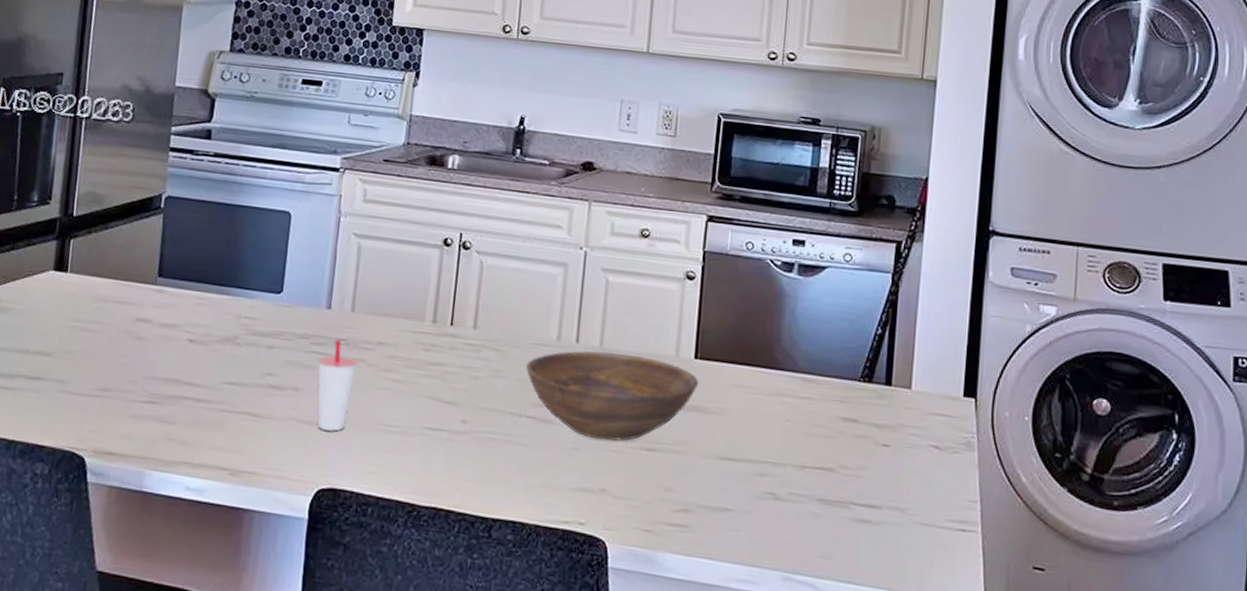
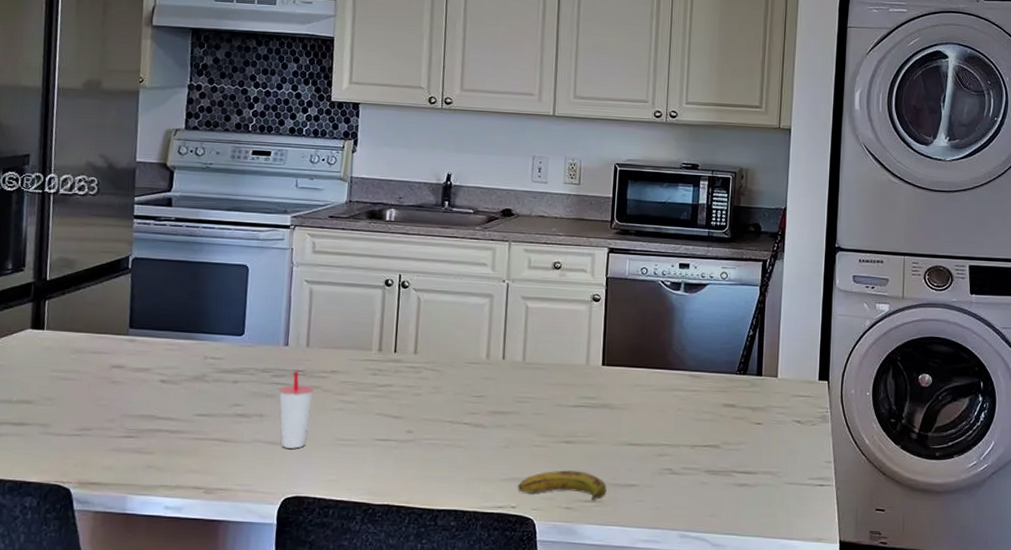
bowl: present [526,351,699,441] -> none [461,365,606,438]
banana: none [588,483,695,524] -> present [518,470,607,500]

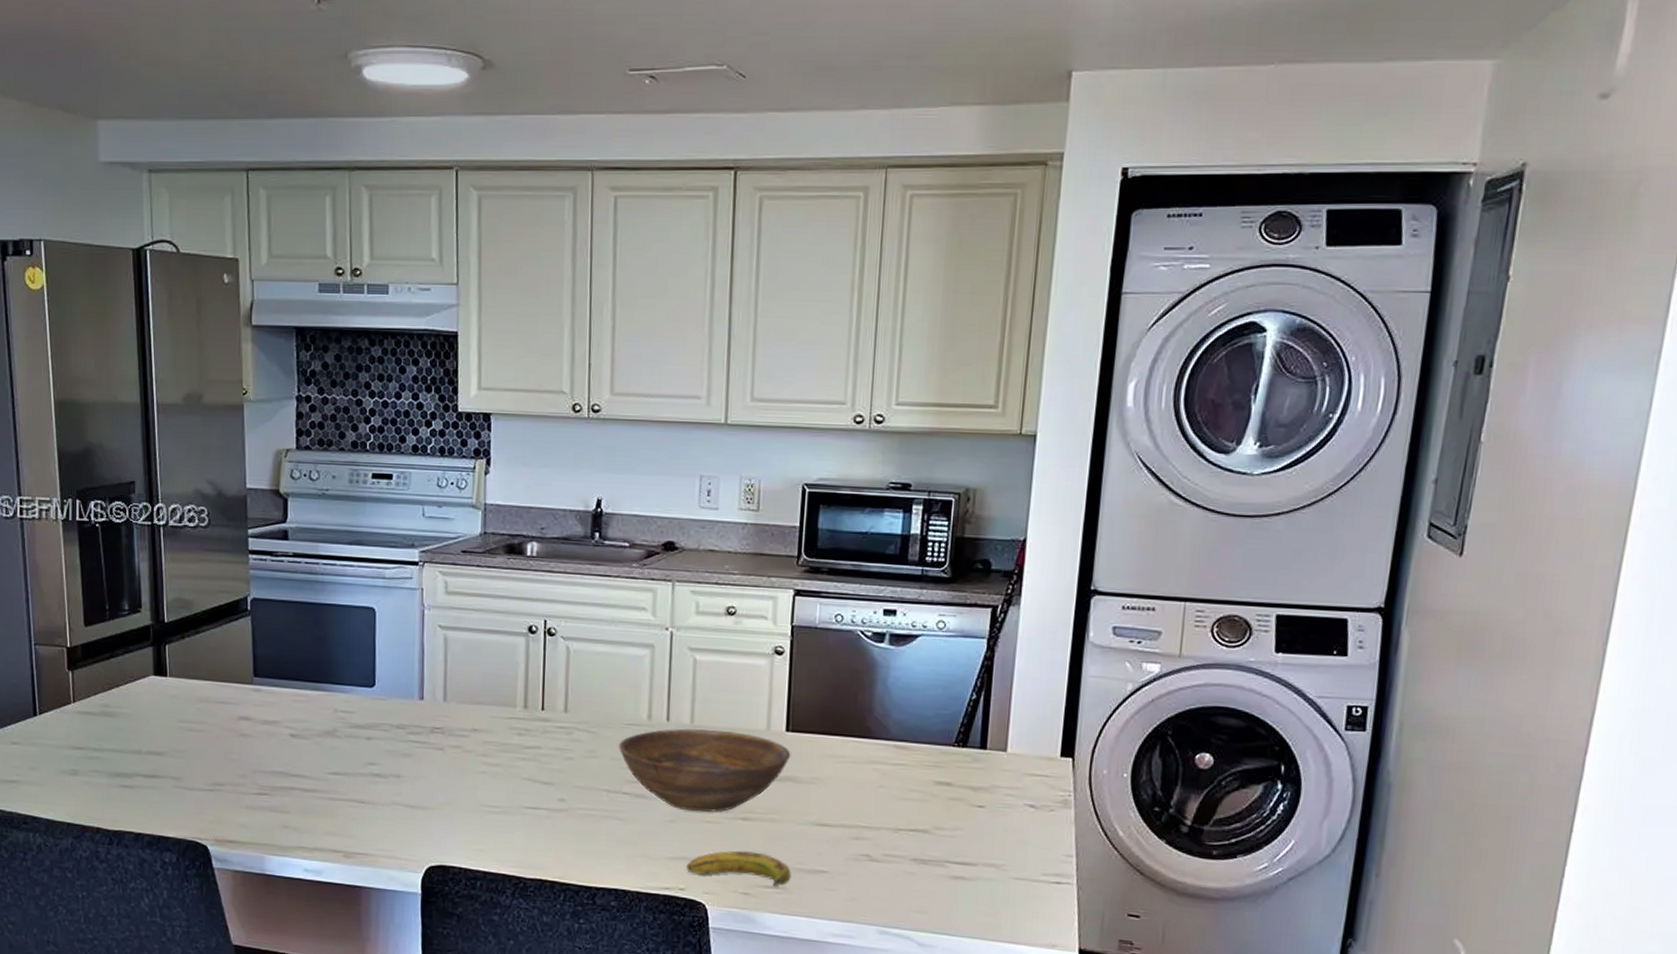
cup: present [278,370,315,449] -> none [415,727,455,814]
bowl: none [461,365,606,438] -> present [619,728,791,813]

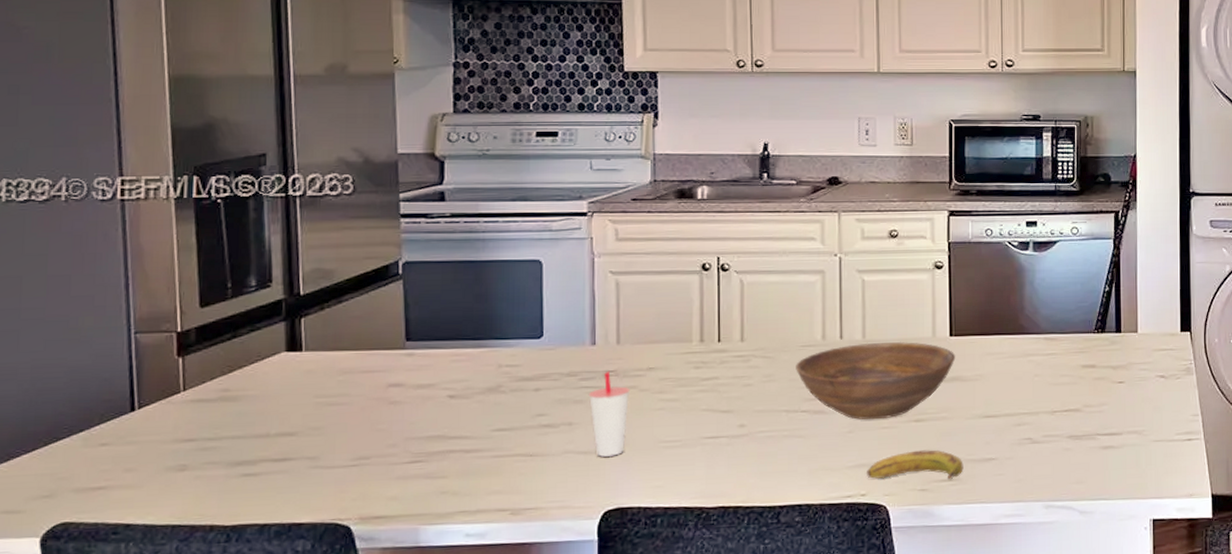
cup: none [415,727,455,814] -> present [588,370,631,457]

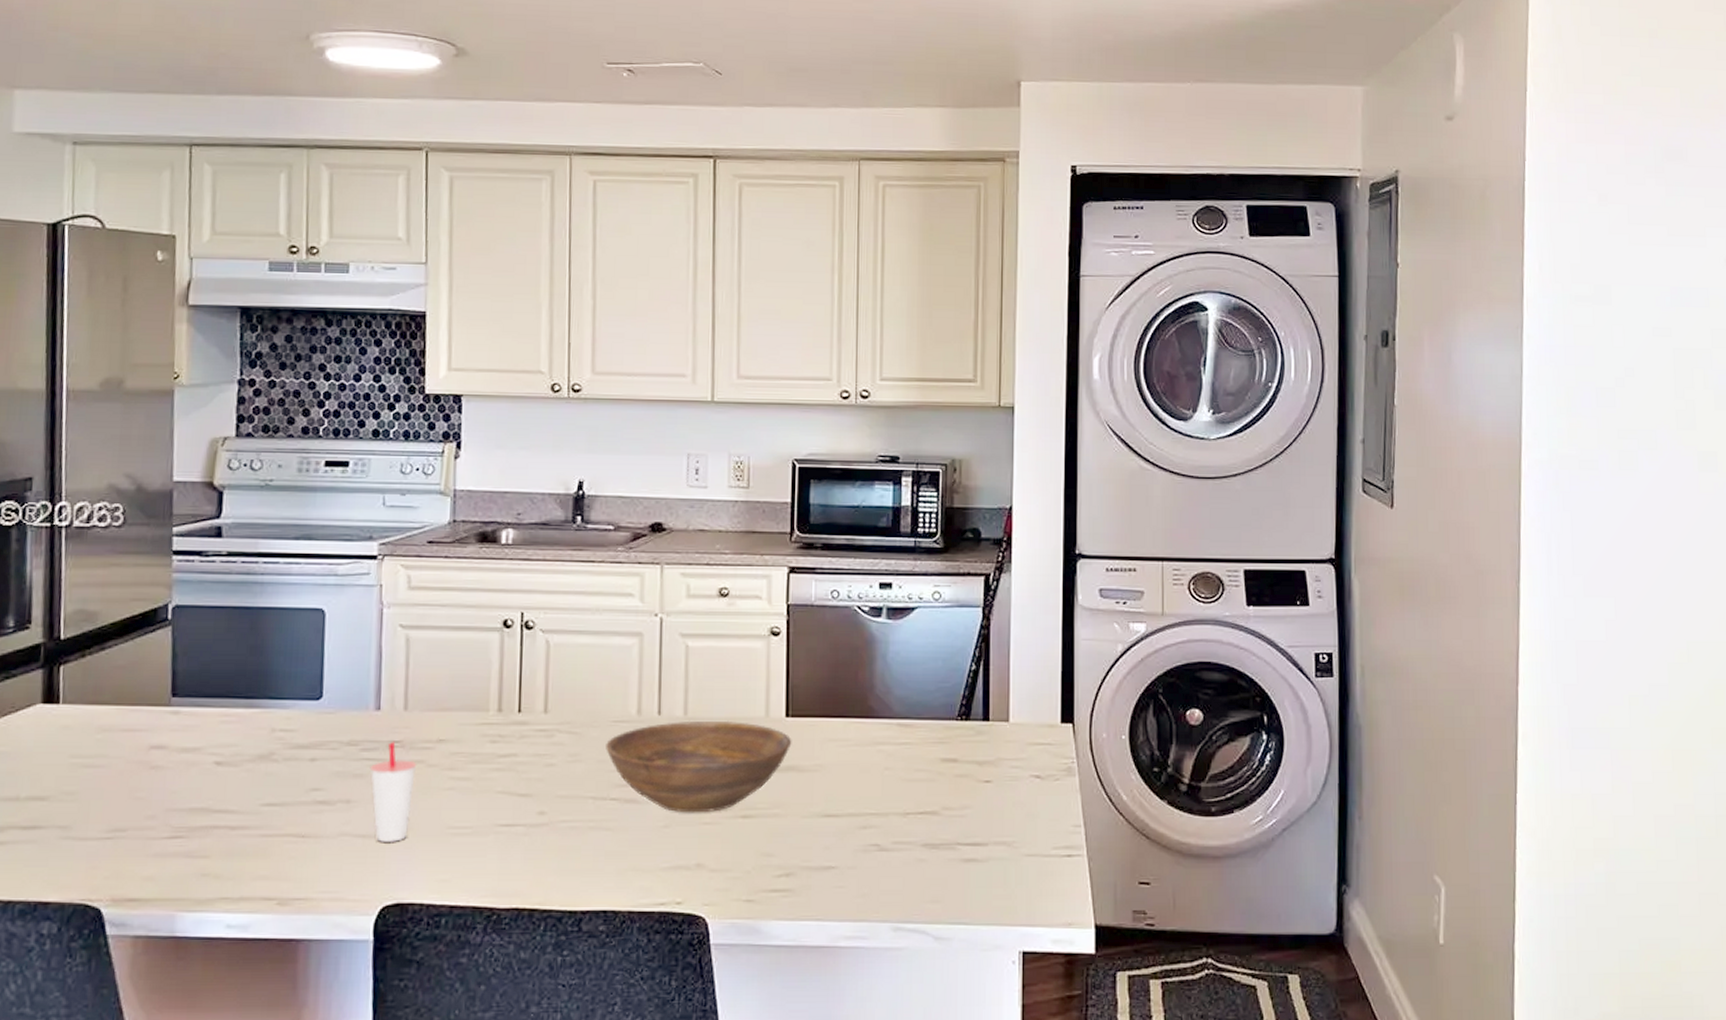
banana: present [867,450,964,479] -> none [684,853,798,889]

